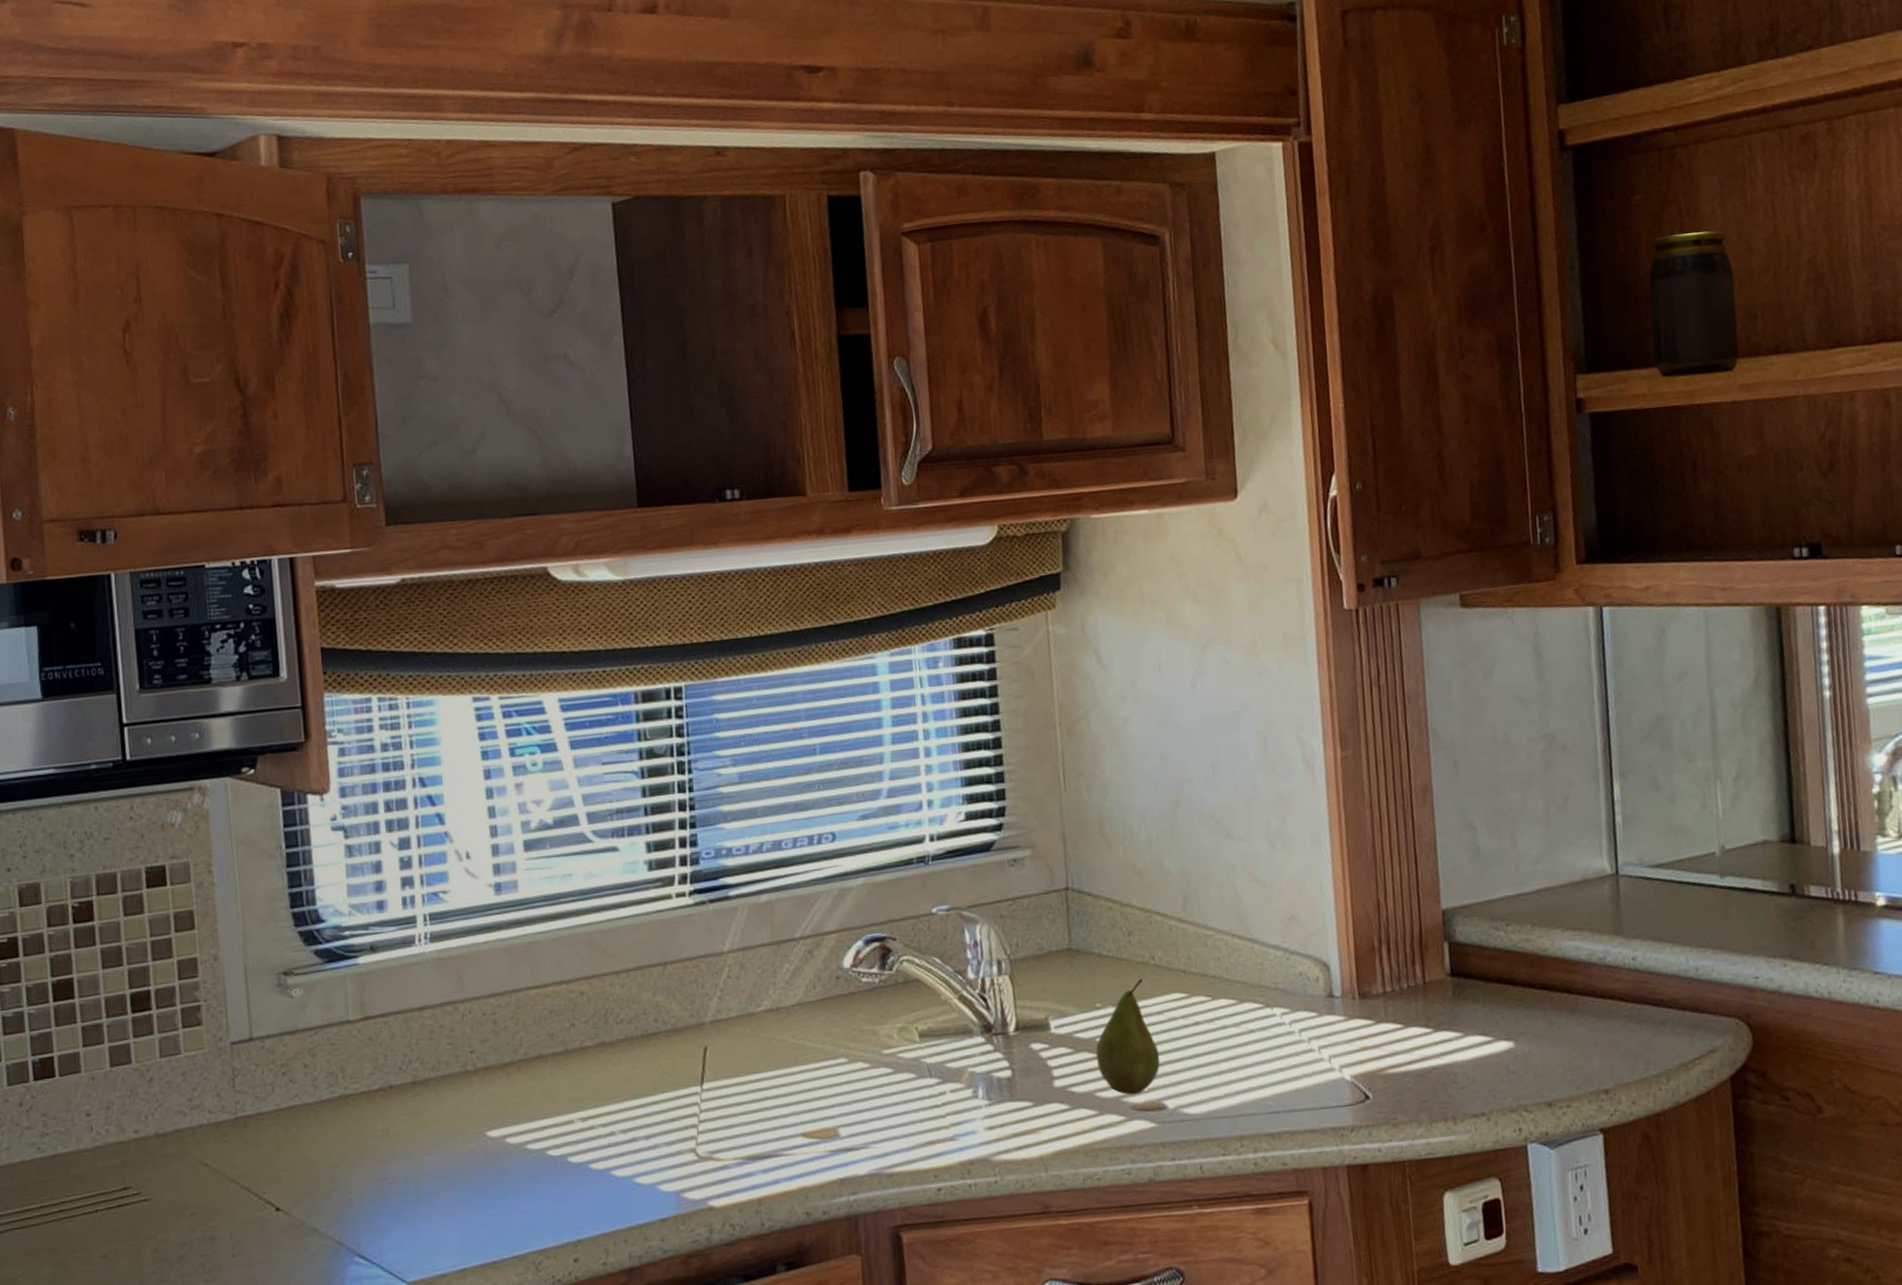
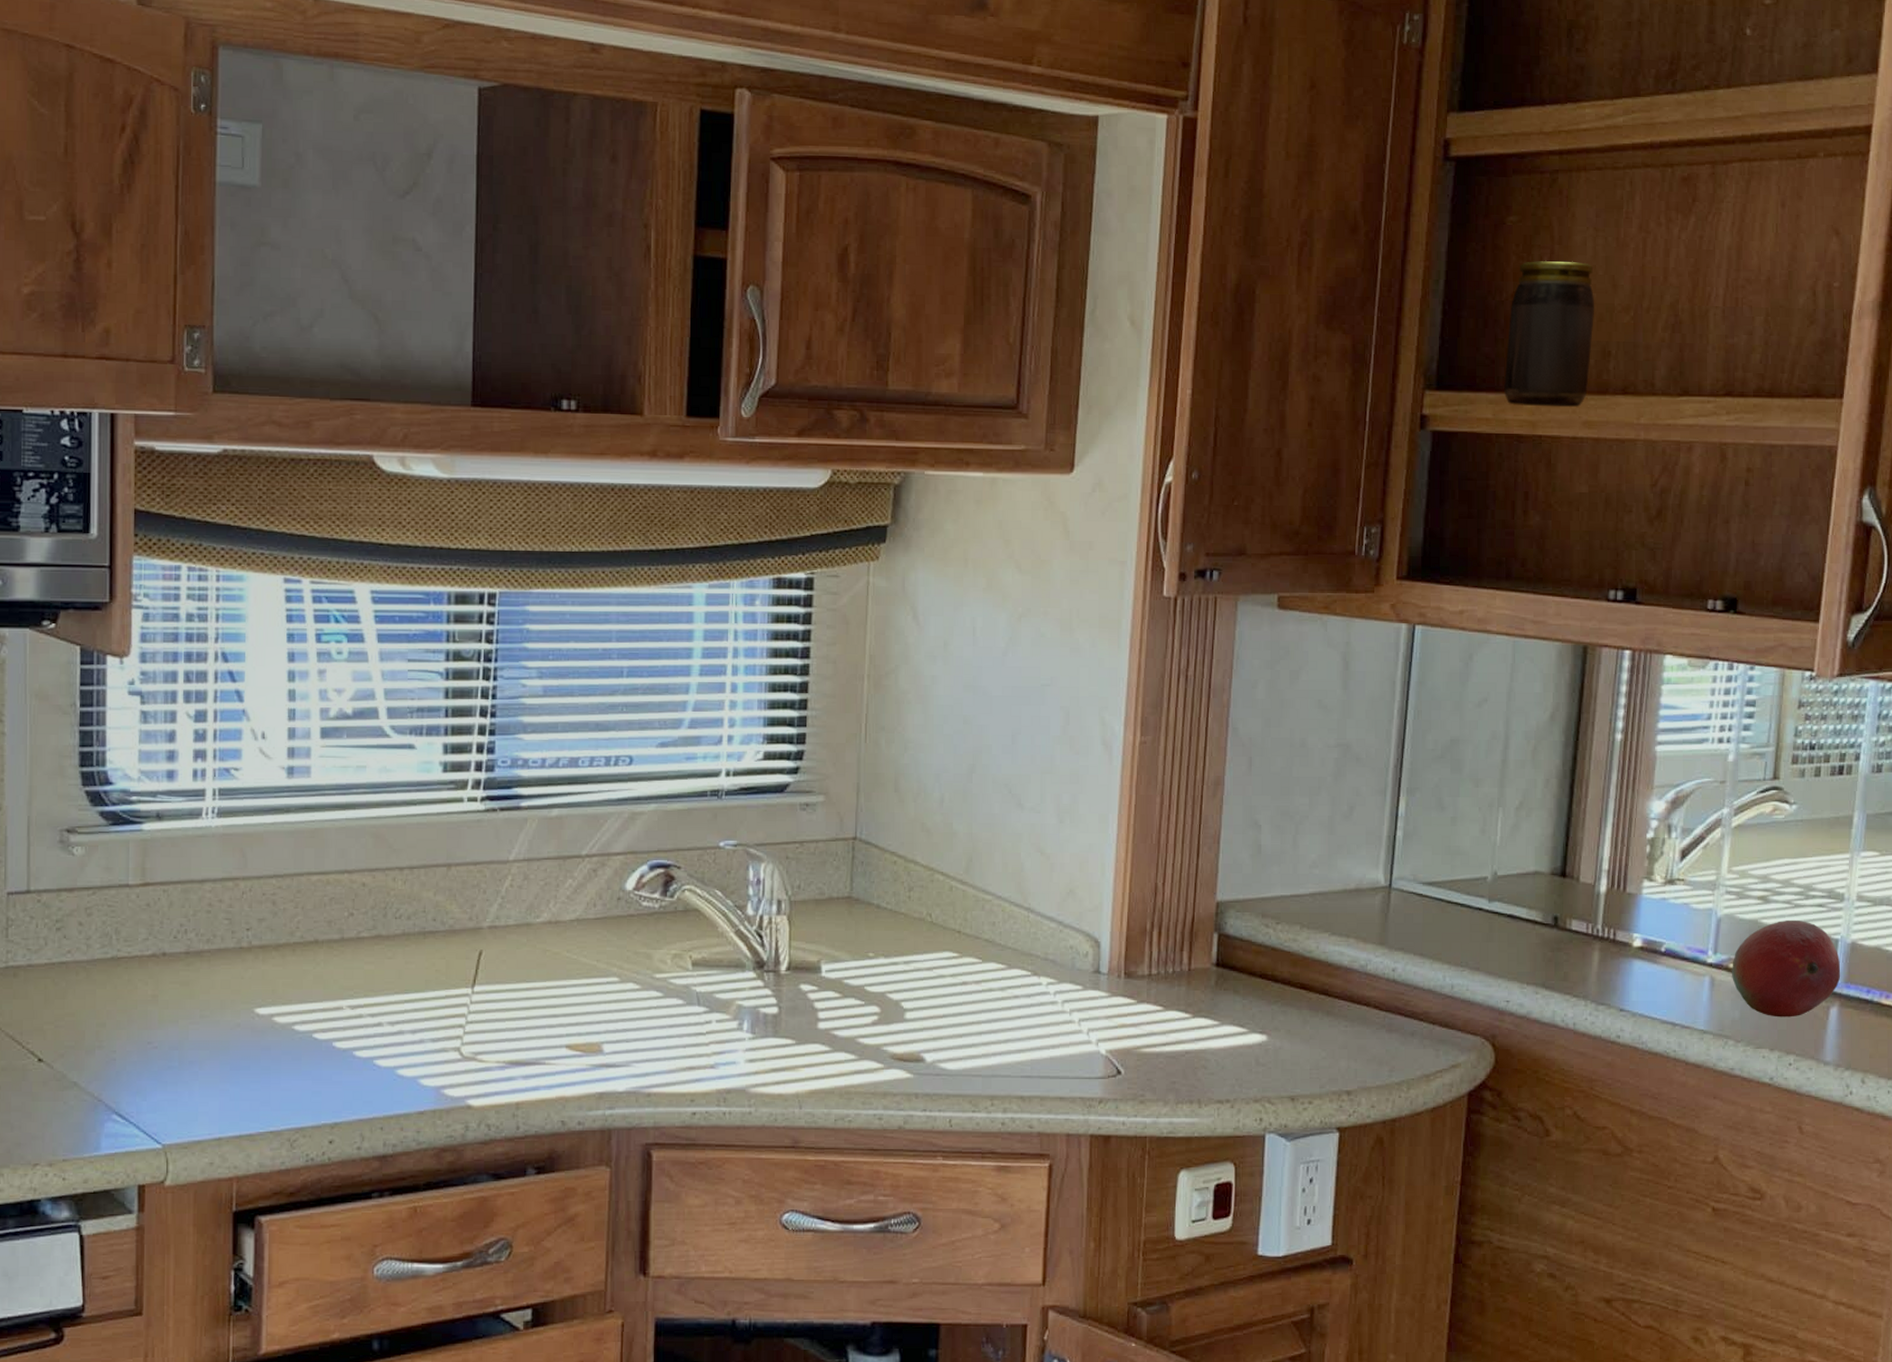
fruit: present [1095,978,1160,1095] -> none [862,933,924,1045]

